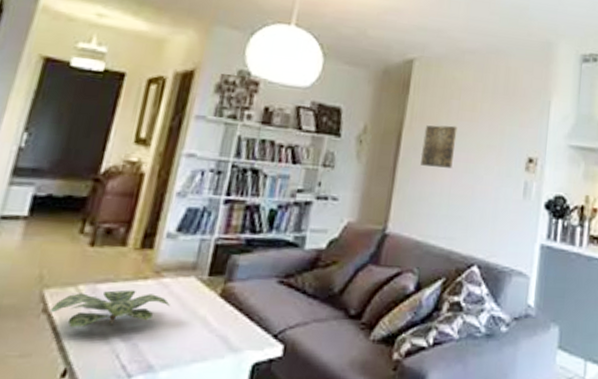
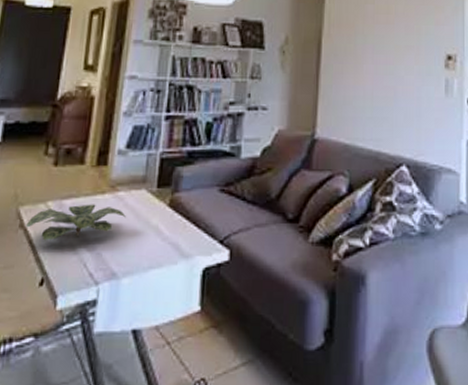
wall art: present [420,125,458,168] -> none [341,29,374,71]

